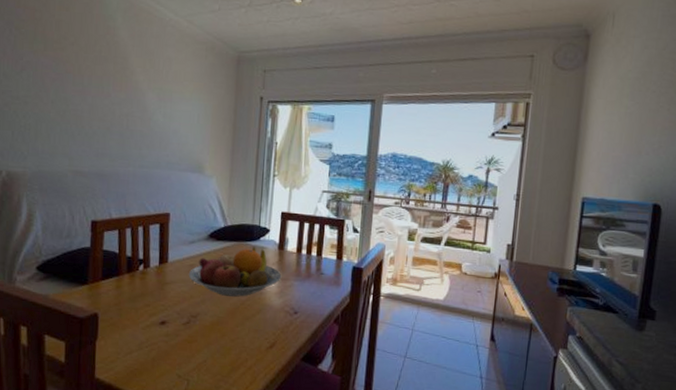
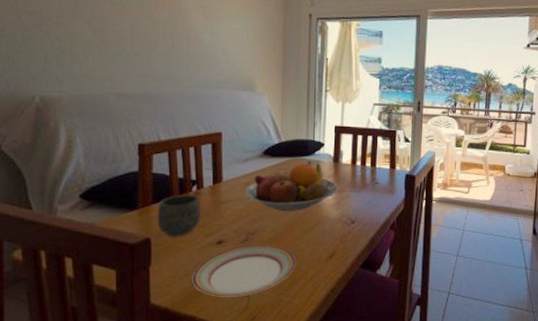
mug: none [105,272,147,314] -> present [157,194,202,236]
plate: none [135,327,236,379] -> present [192,244,295,297]

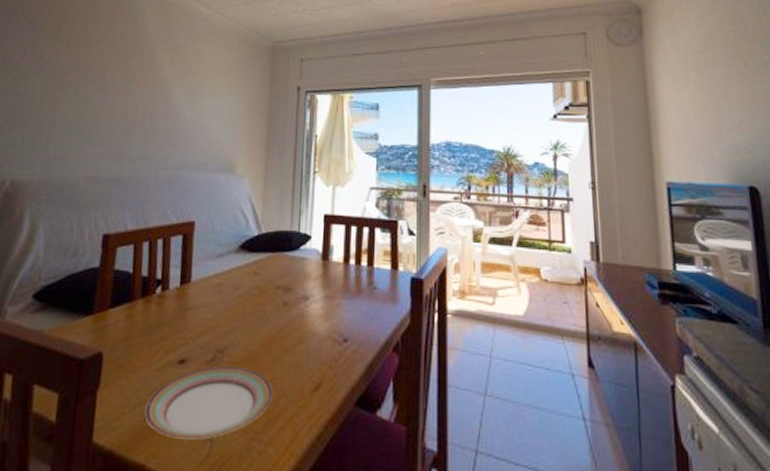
mug: present [157,194,202,236] -> none [112,297,164,352]
fruit bowl: present [244,161,338,211] -> none [214,258,327,323]

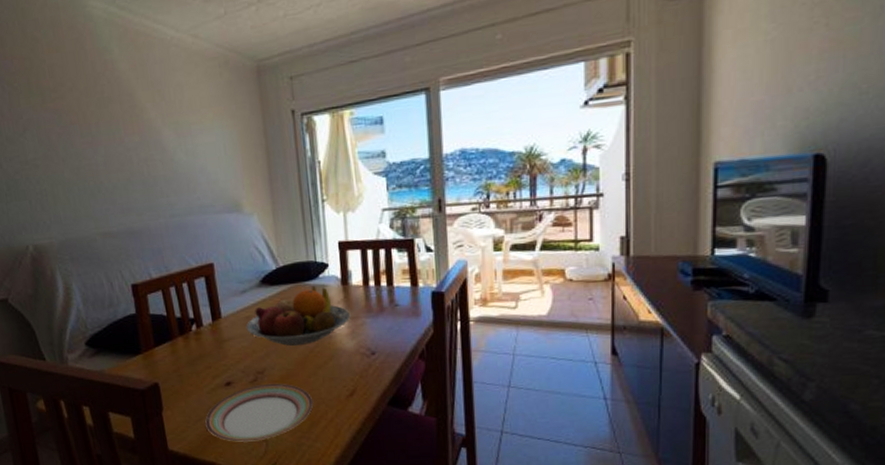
fruit bowl: none [214,258,327,323] -> present [246,286,351,346]

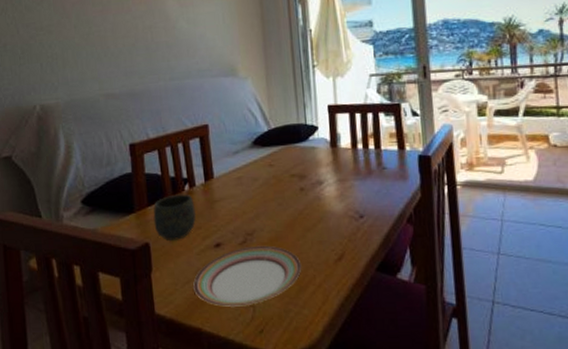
mug: none [160,334,206,380] -> present [153,194,197,240]
fruit bowl: present [246,286,351,346] -> none [237,148,340,207]

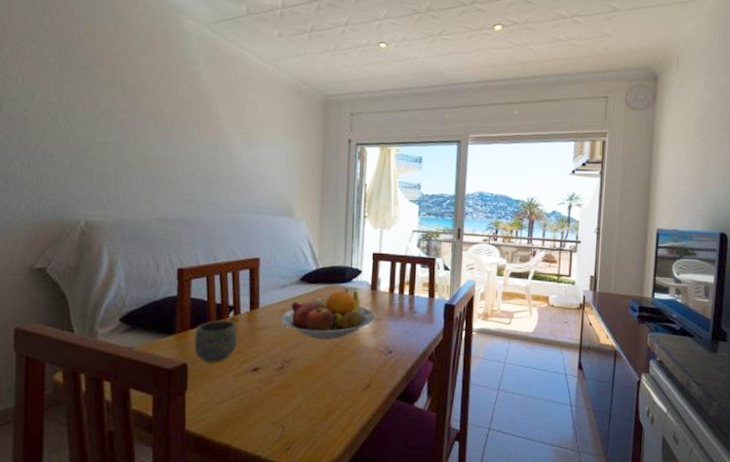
plate: present [193,245,301,307] -> none [227,372,331,426]
fruit bowl: none [237,148,340,207] -> present [280,288,375,339]

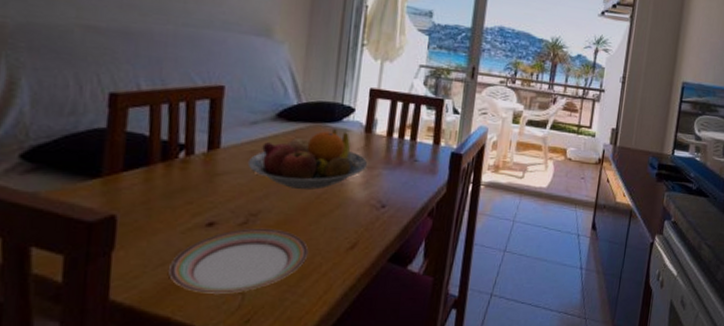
mug: present [194,320,238,363] -> none [127,161,190,215]
plate: none [227,372,331,426] -> present [169,228,308,294]

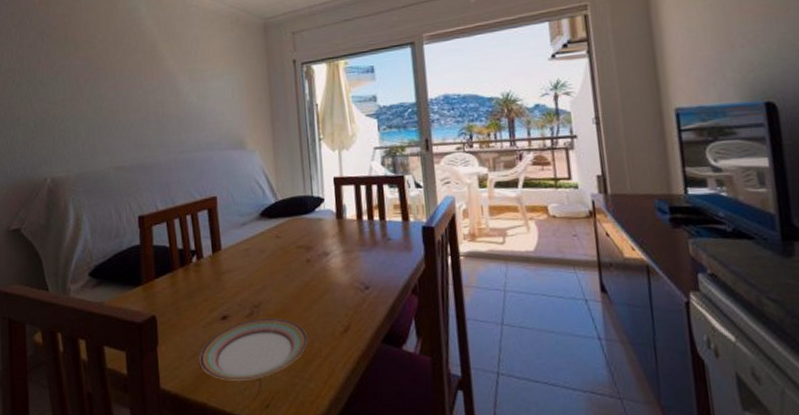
fruit bowl: present [247,129,368,190] -> none [244,220,345,279]

